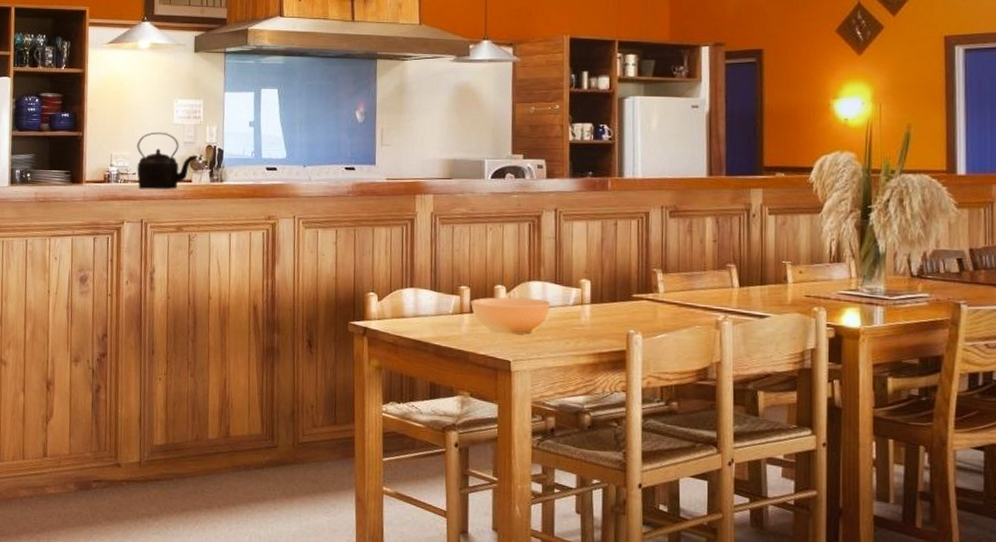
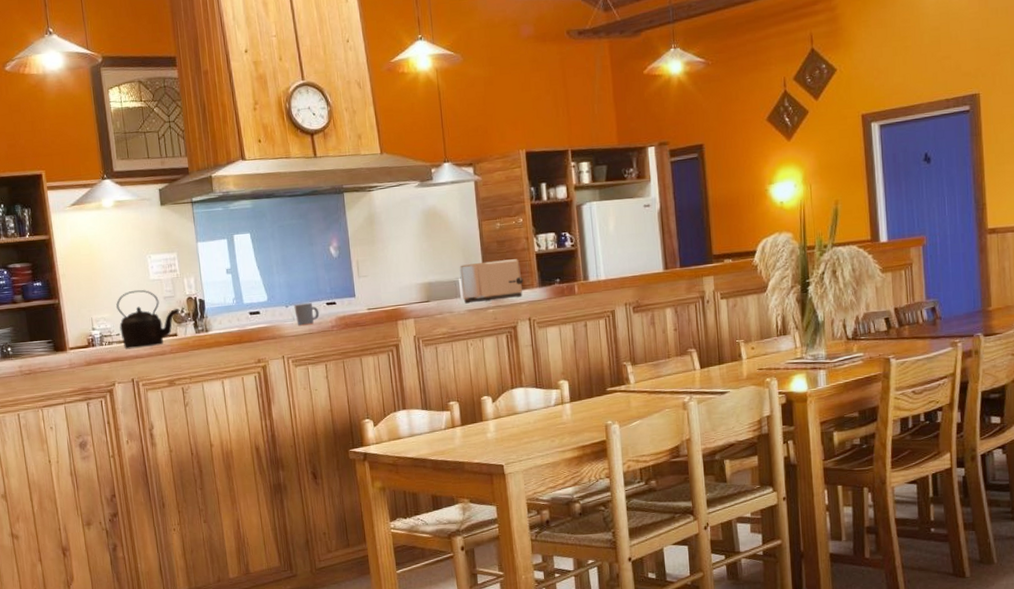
mug: none [312,165,337,189] -> present [294,303,320,327]
bowl: present [470,297,551,335] -> none [460,404,534,442]
toaster: none [486,145,554,187] -> present [459,259,524,304]

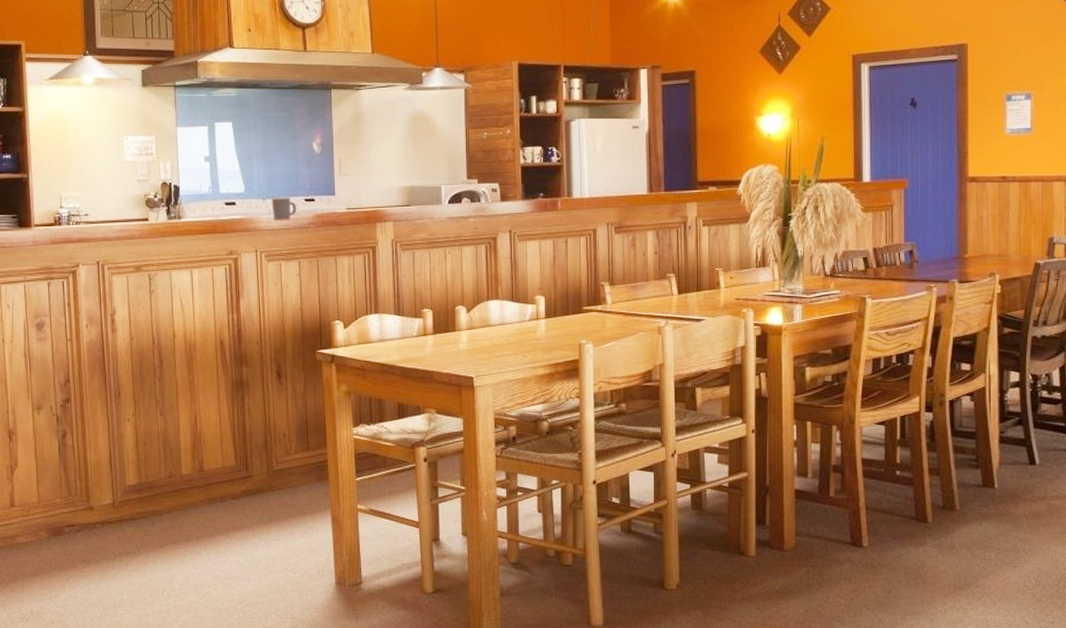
kettle: present [116,289,180,350] -> none [87,170,153,231]
toaster: present [459,259,524,304] -> none [443,170,507,211]

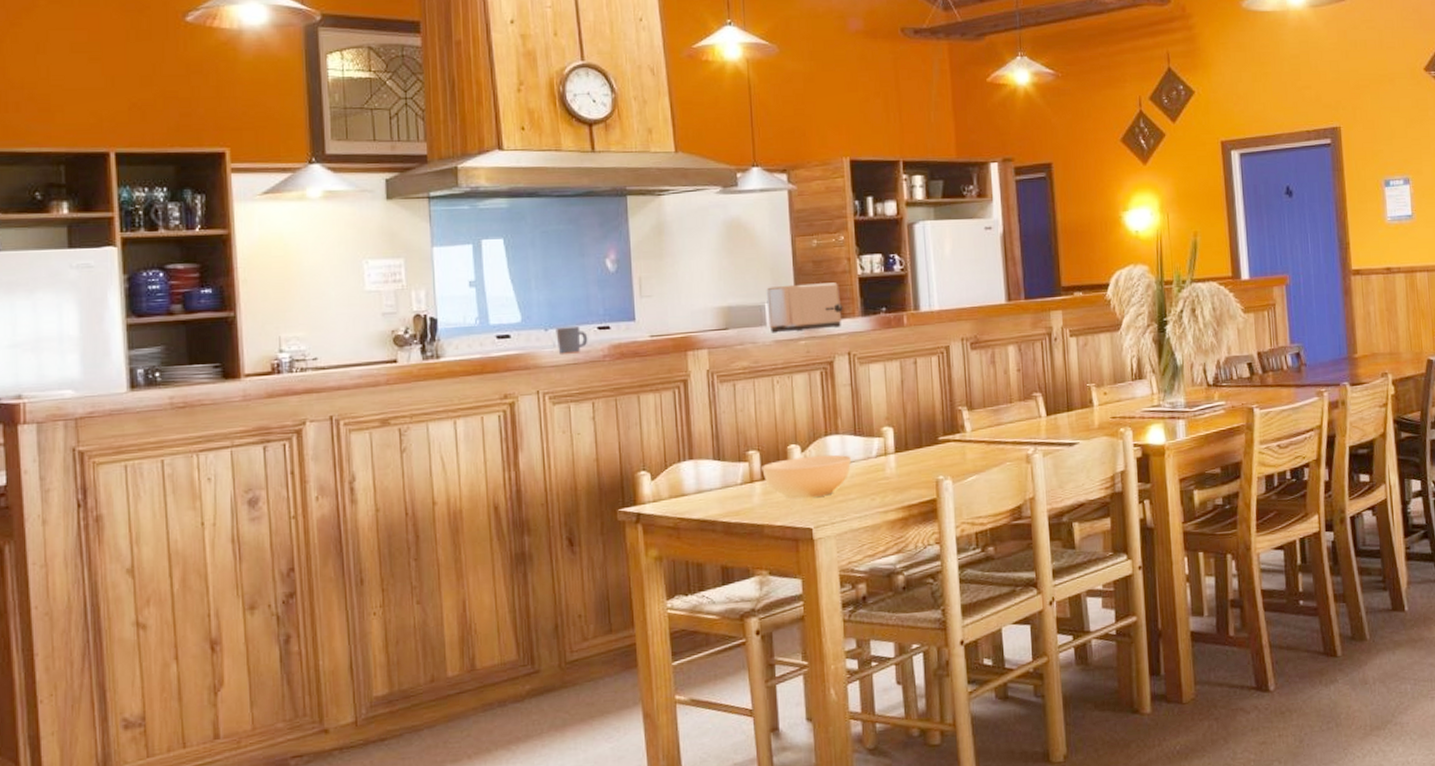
bowl: none [432,316,509,352] -> present [760,454,852,500]
toaster: none [443,170,507,211] -> present [766,282,843,333]

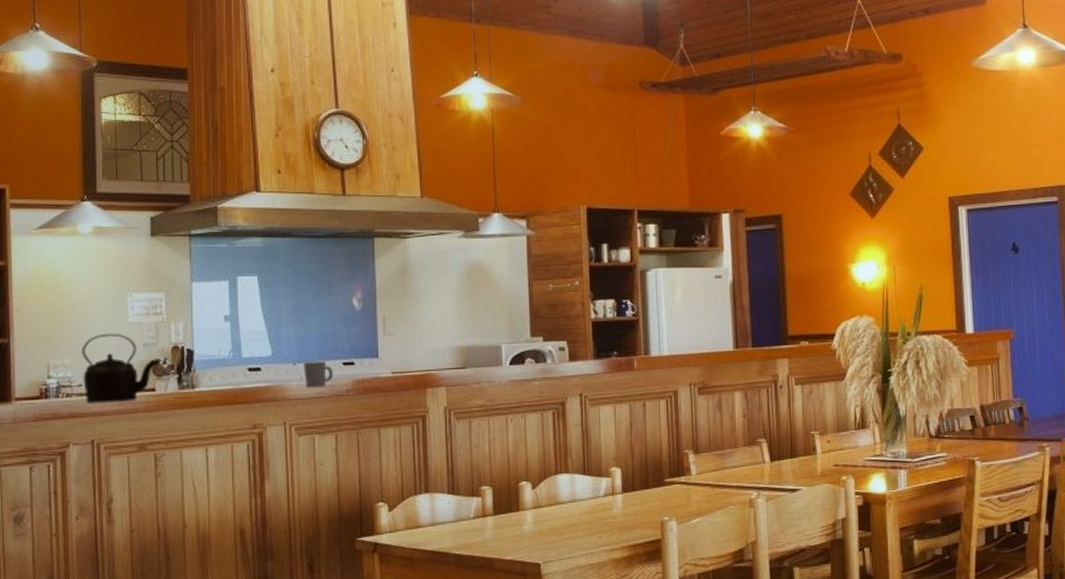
kettle: none [315,302,403,378] -> present [82,333,162,404]
bowl: present [760,454,852,500] -> none [492,492,580,535]
toaster: present [766,282,843,333] -> none [503,326,576,373]

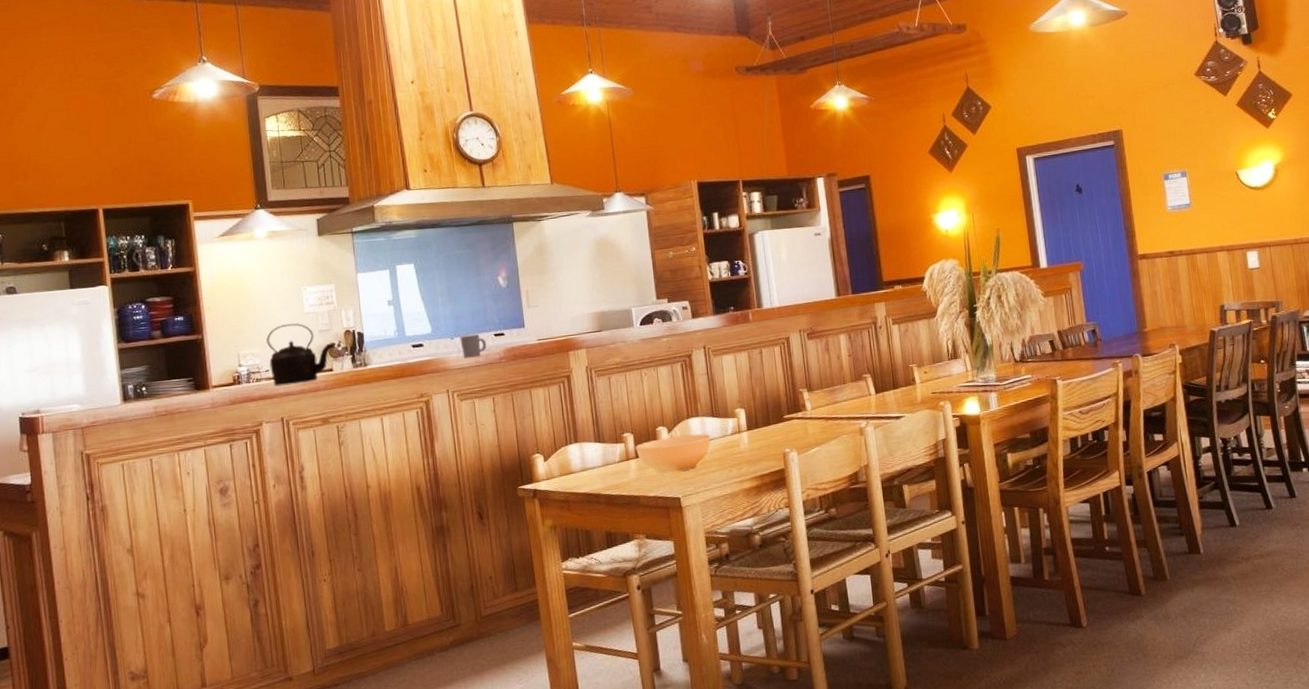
bowl: none [492,492,580,535] -> present [634,434,711,474]

